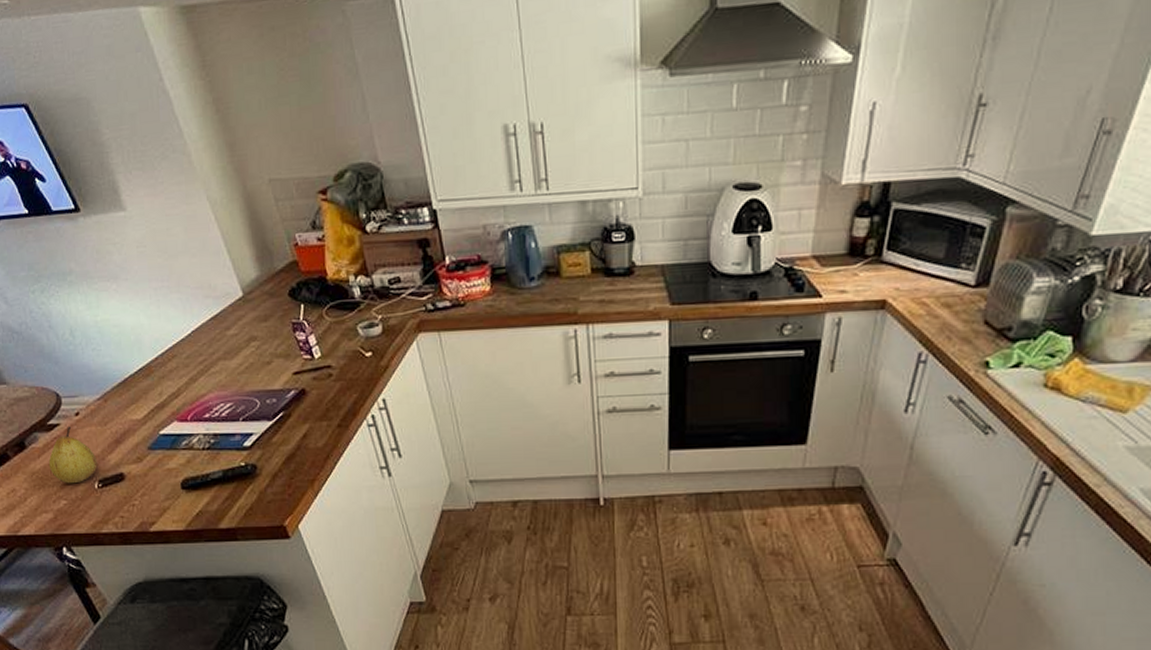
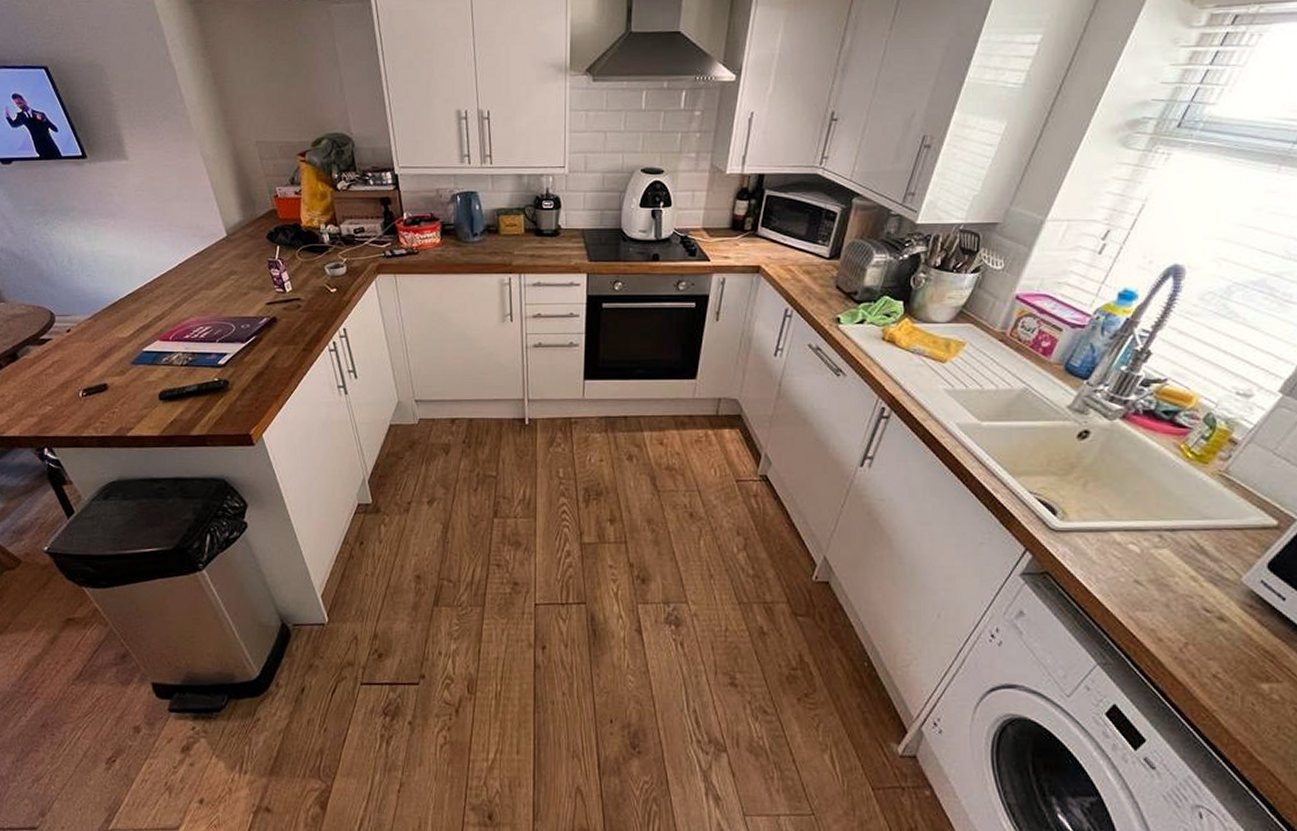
fruit: present [48,426,98,484] -> none [38,341,84,392]

